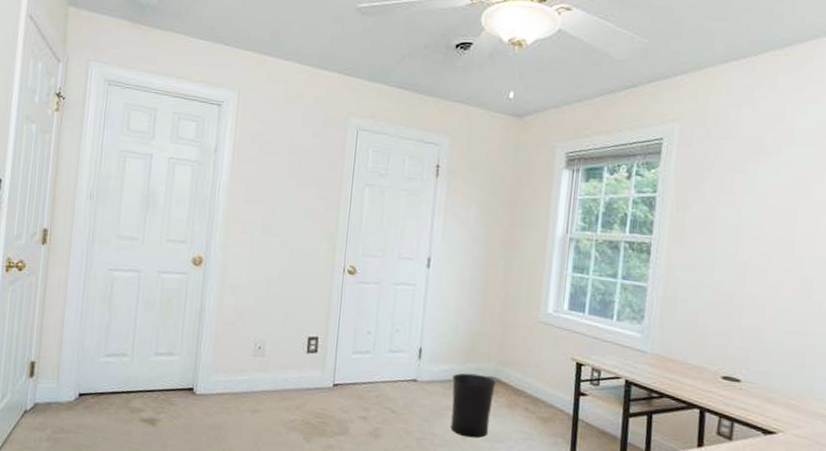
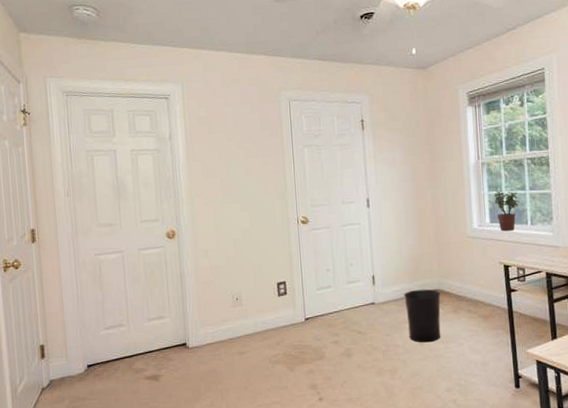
potted plant: none [576,274,607,324] -> present [493,191,519,232]

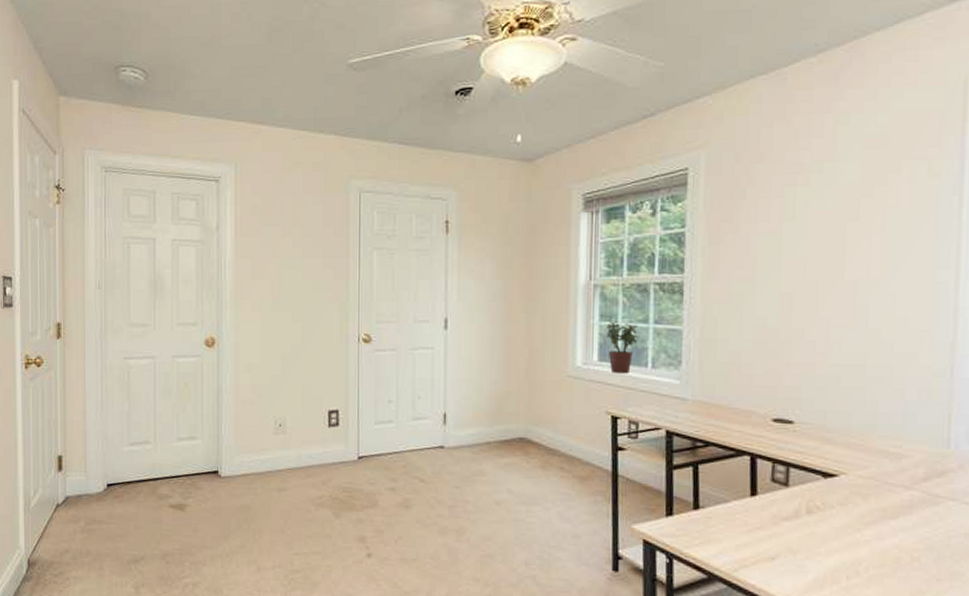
waste bin: present [403,289,441,343] -> none [480,435,527,502]

